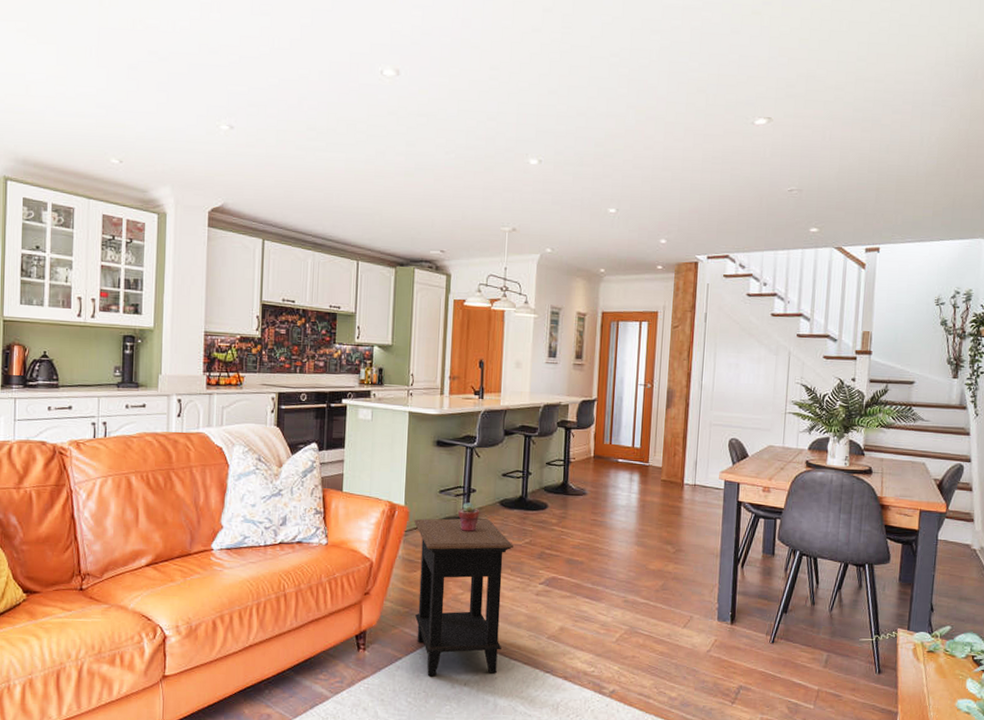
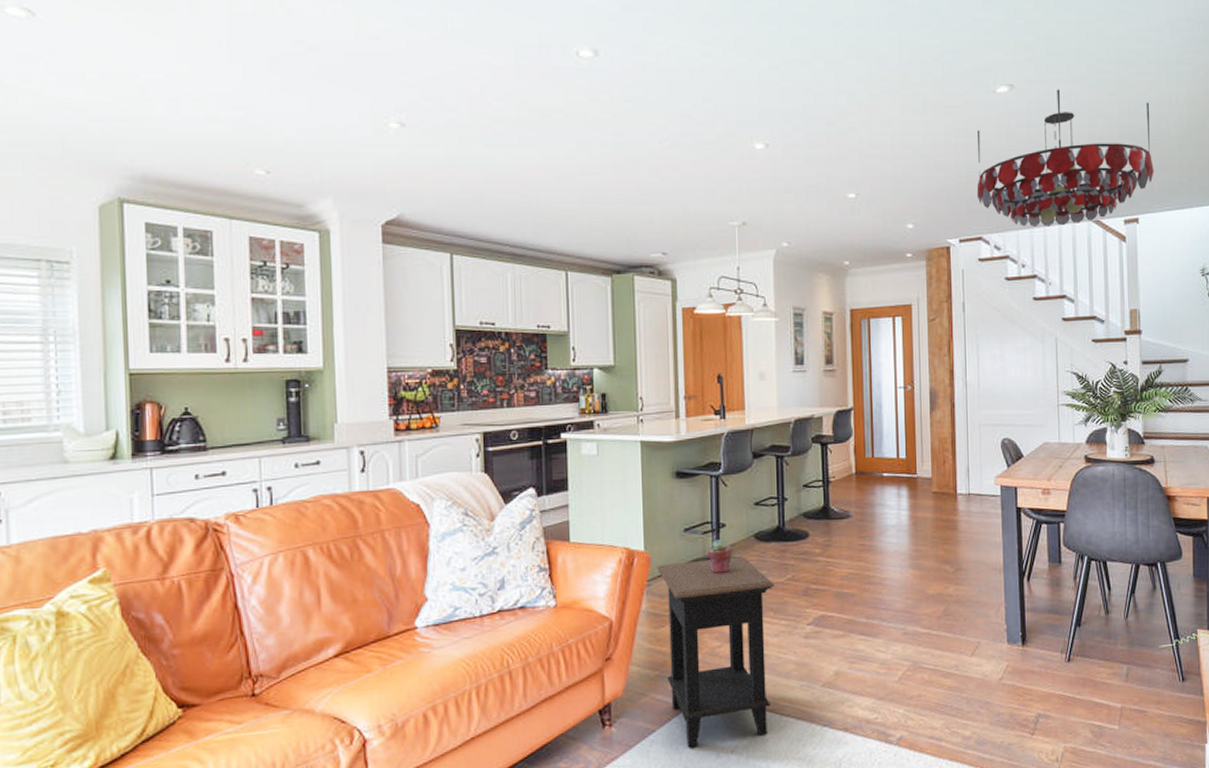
chandelier: none [727,123,901,250] -> present [976,89,1154,226]

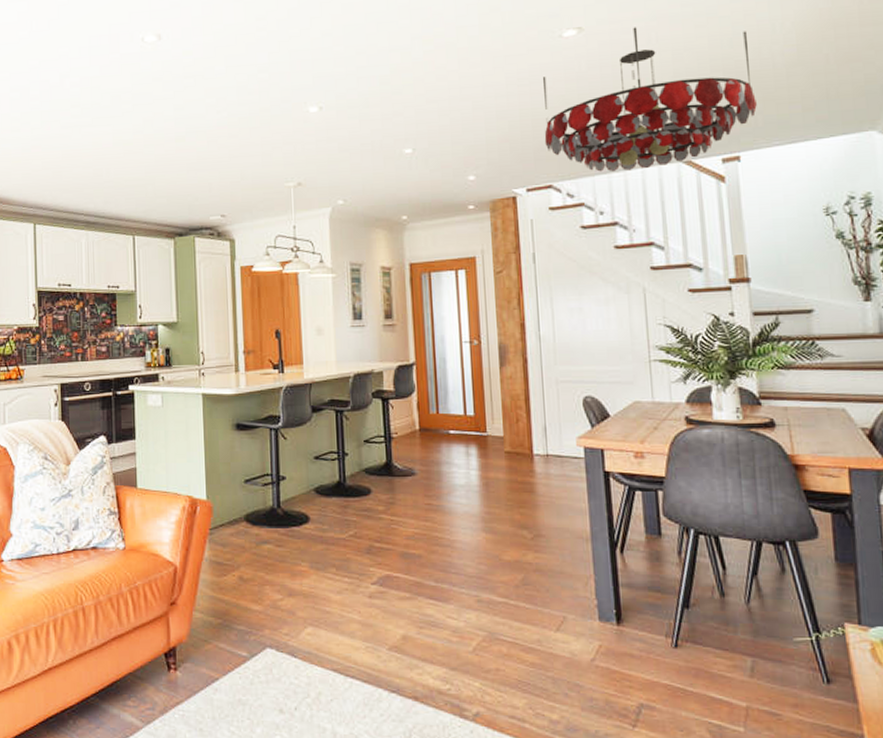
side table: present [657,556,774,748] -> none [219,510,336,700]
potted succulent: present [708,539,733,573] -> none [268,492,293,526]

